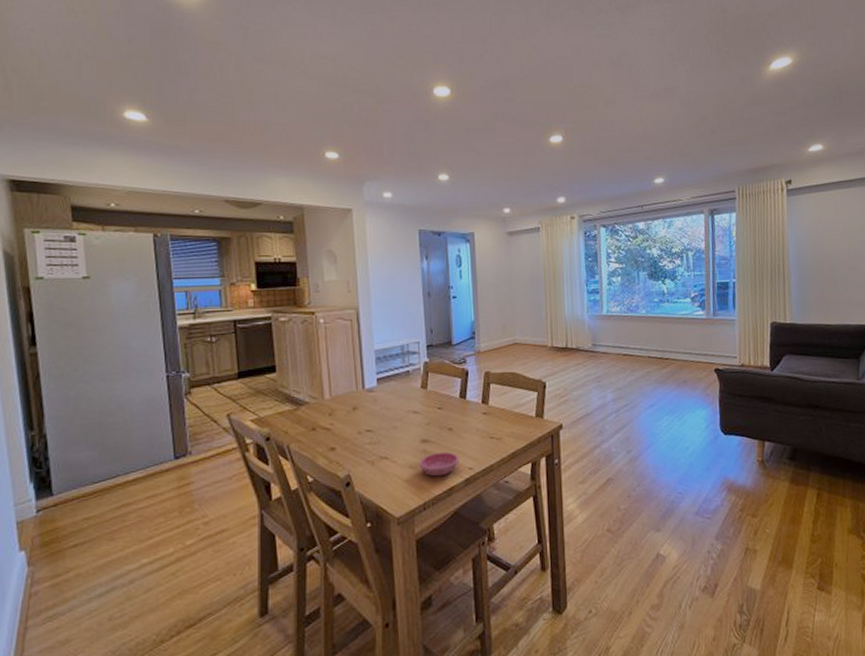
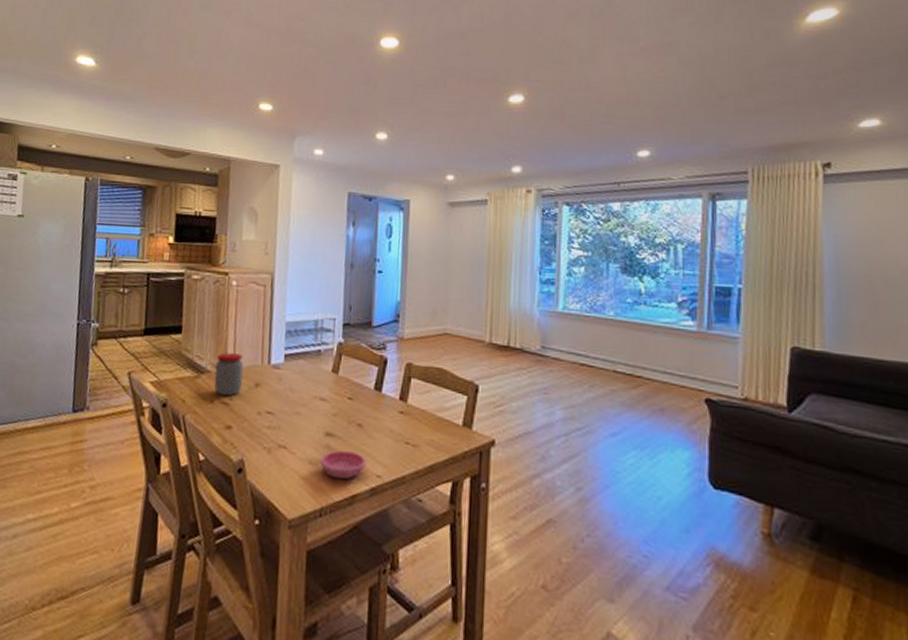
jar: none [313,383,341,423] -> present [214,353,244,397]

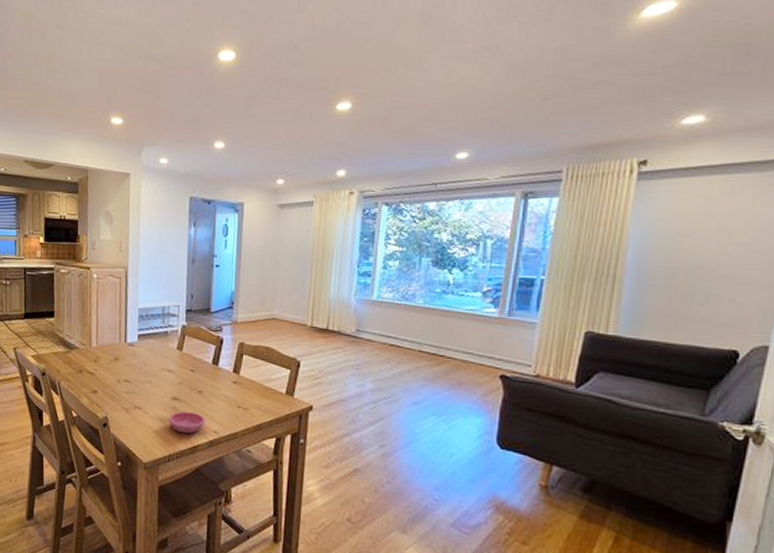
jar: present [214,353,244,397] -> none [81,333,105,368]

